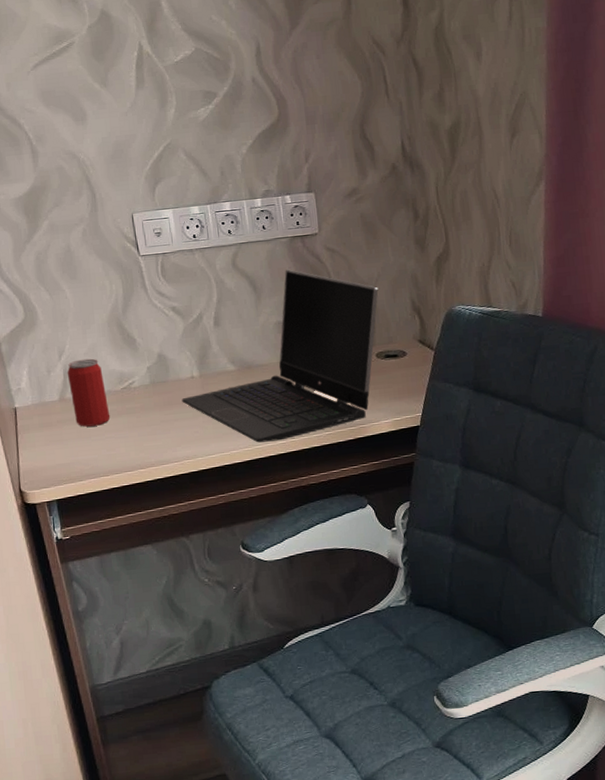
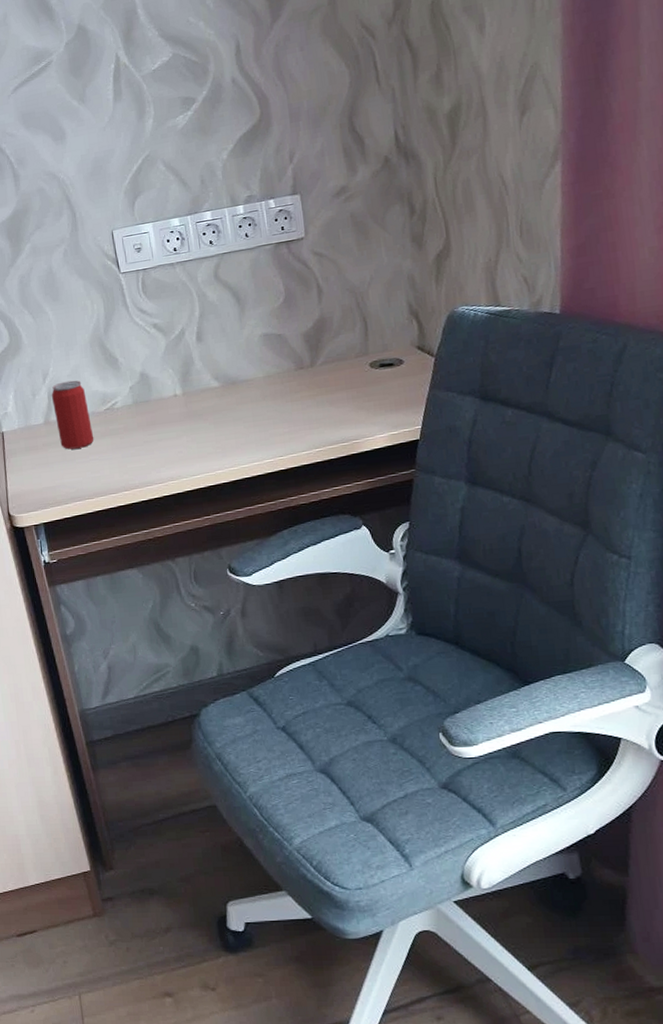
laptop computer: present [181,269,379,443] -> none [165,277,372,462]

